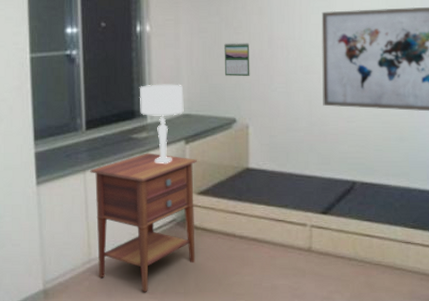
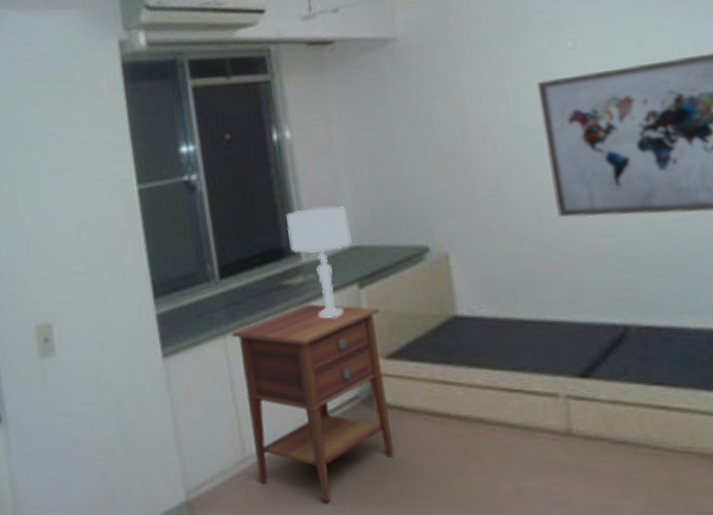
calendar: present [224,43,250,76] -> none [397,138,441,188]

